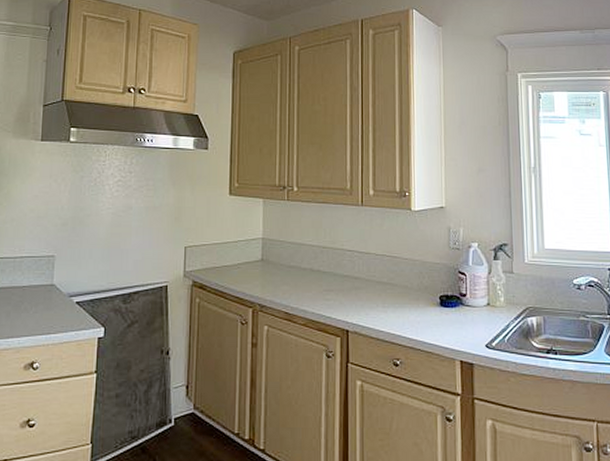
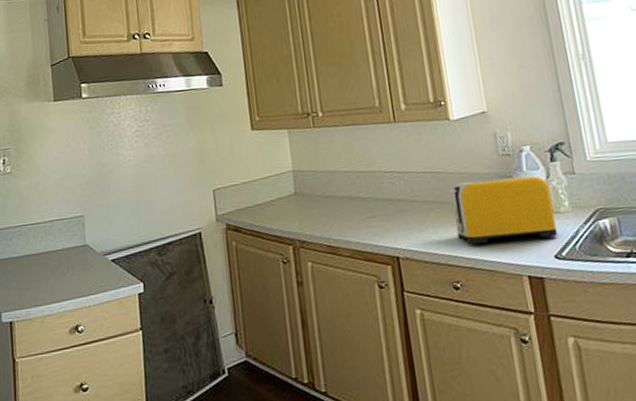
toaster: none [401,268,491,327] -> present [449,175,558,245]

